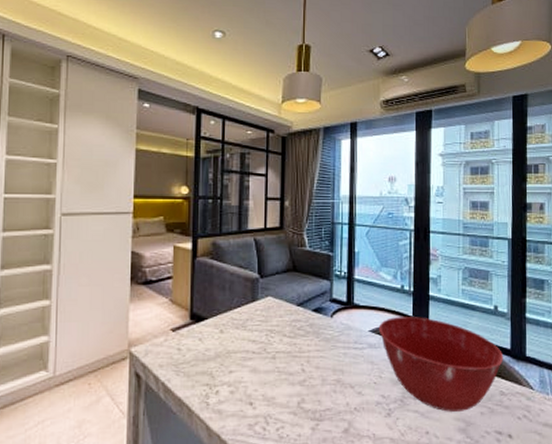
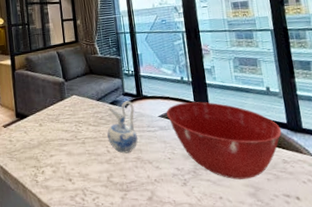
ceramic pitcher: none [305,309,342,374] -> present [107,100,138,154]

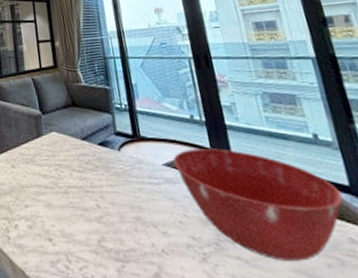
ceramic pitcher: present [107,100,138,154] -> none [96,142,137,211]

